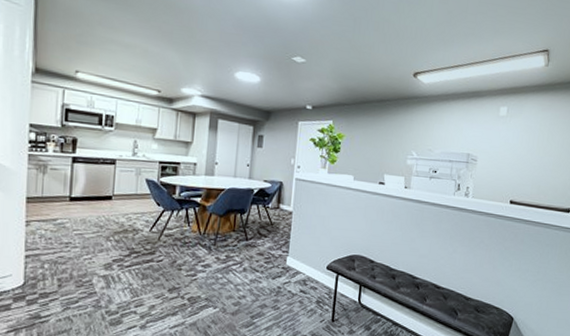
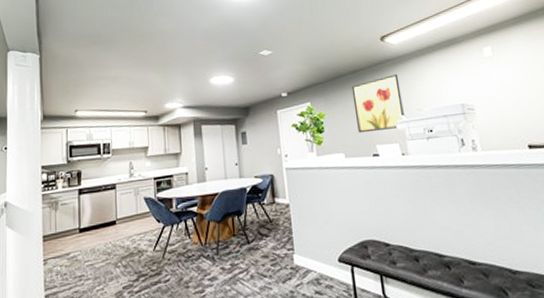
wall art: none [371,112,421,163] -> present [351,74,404,134]

